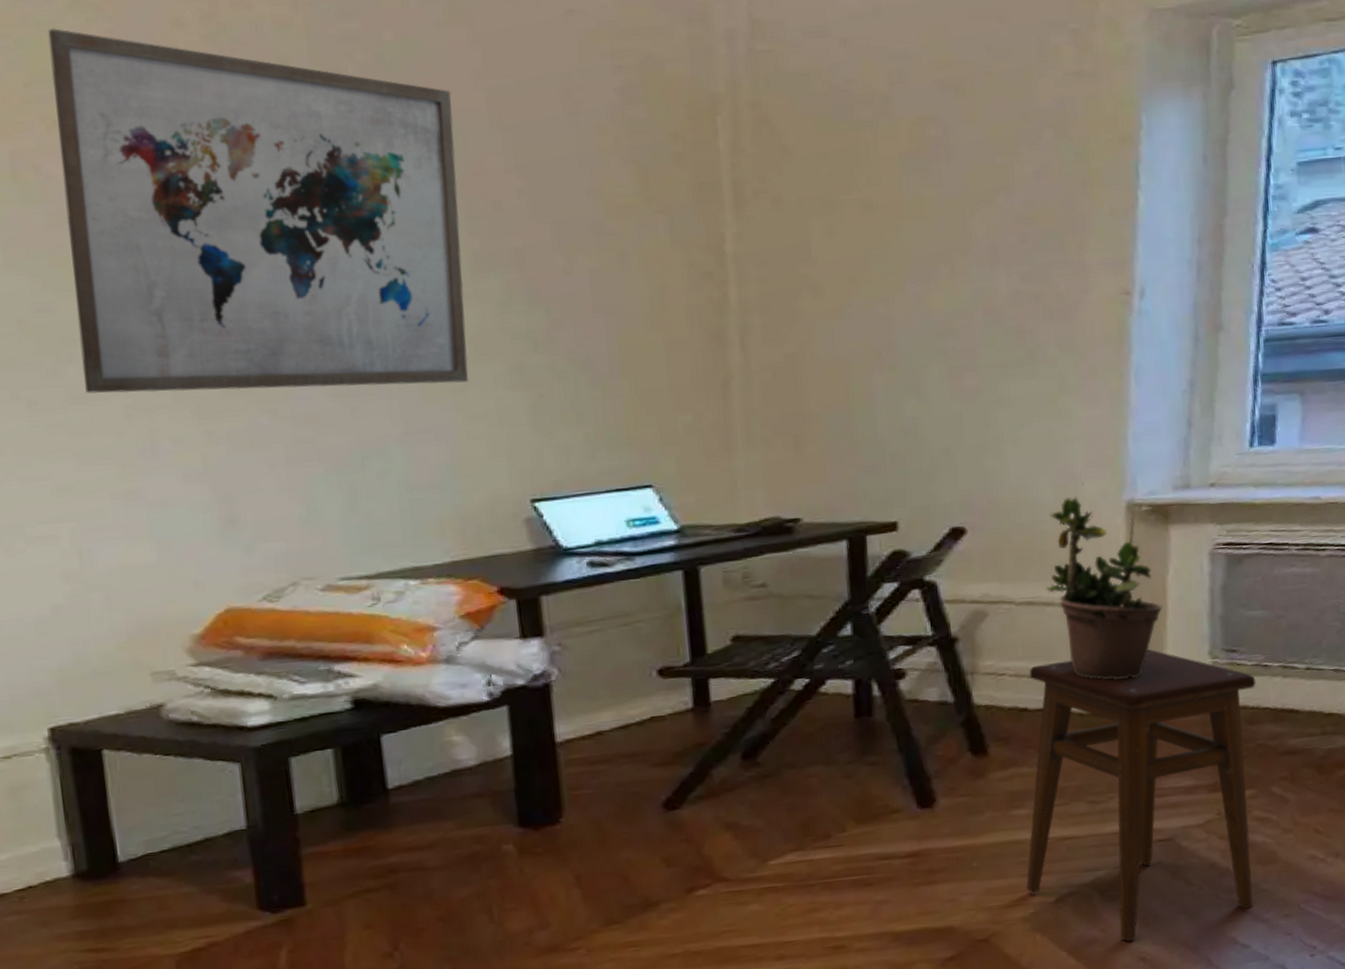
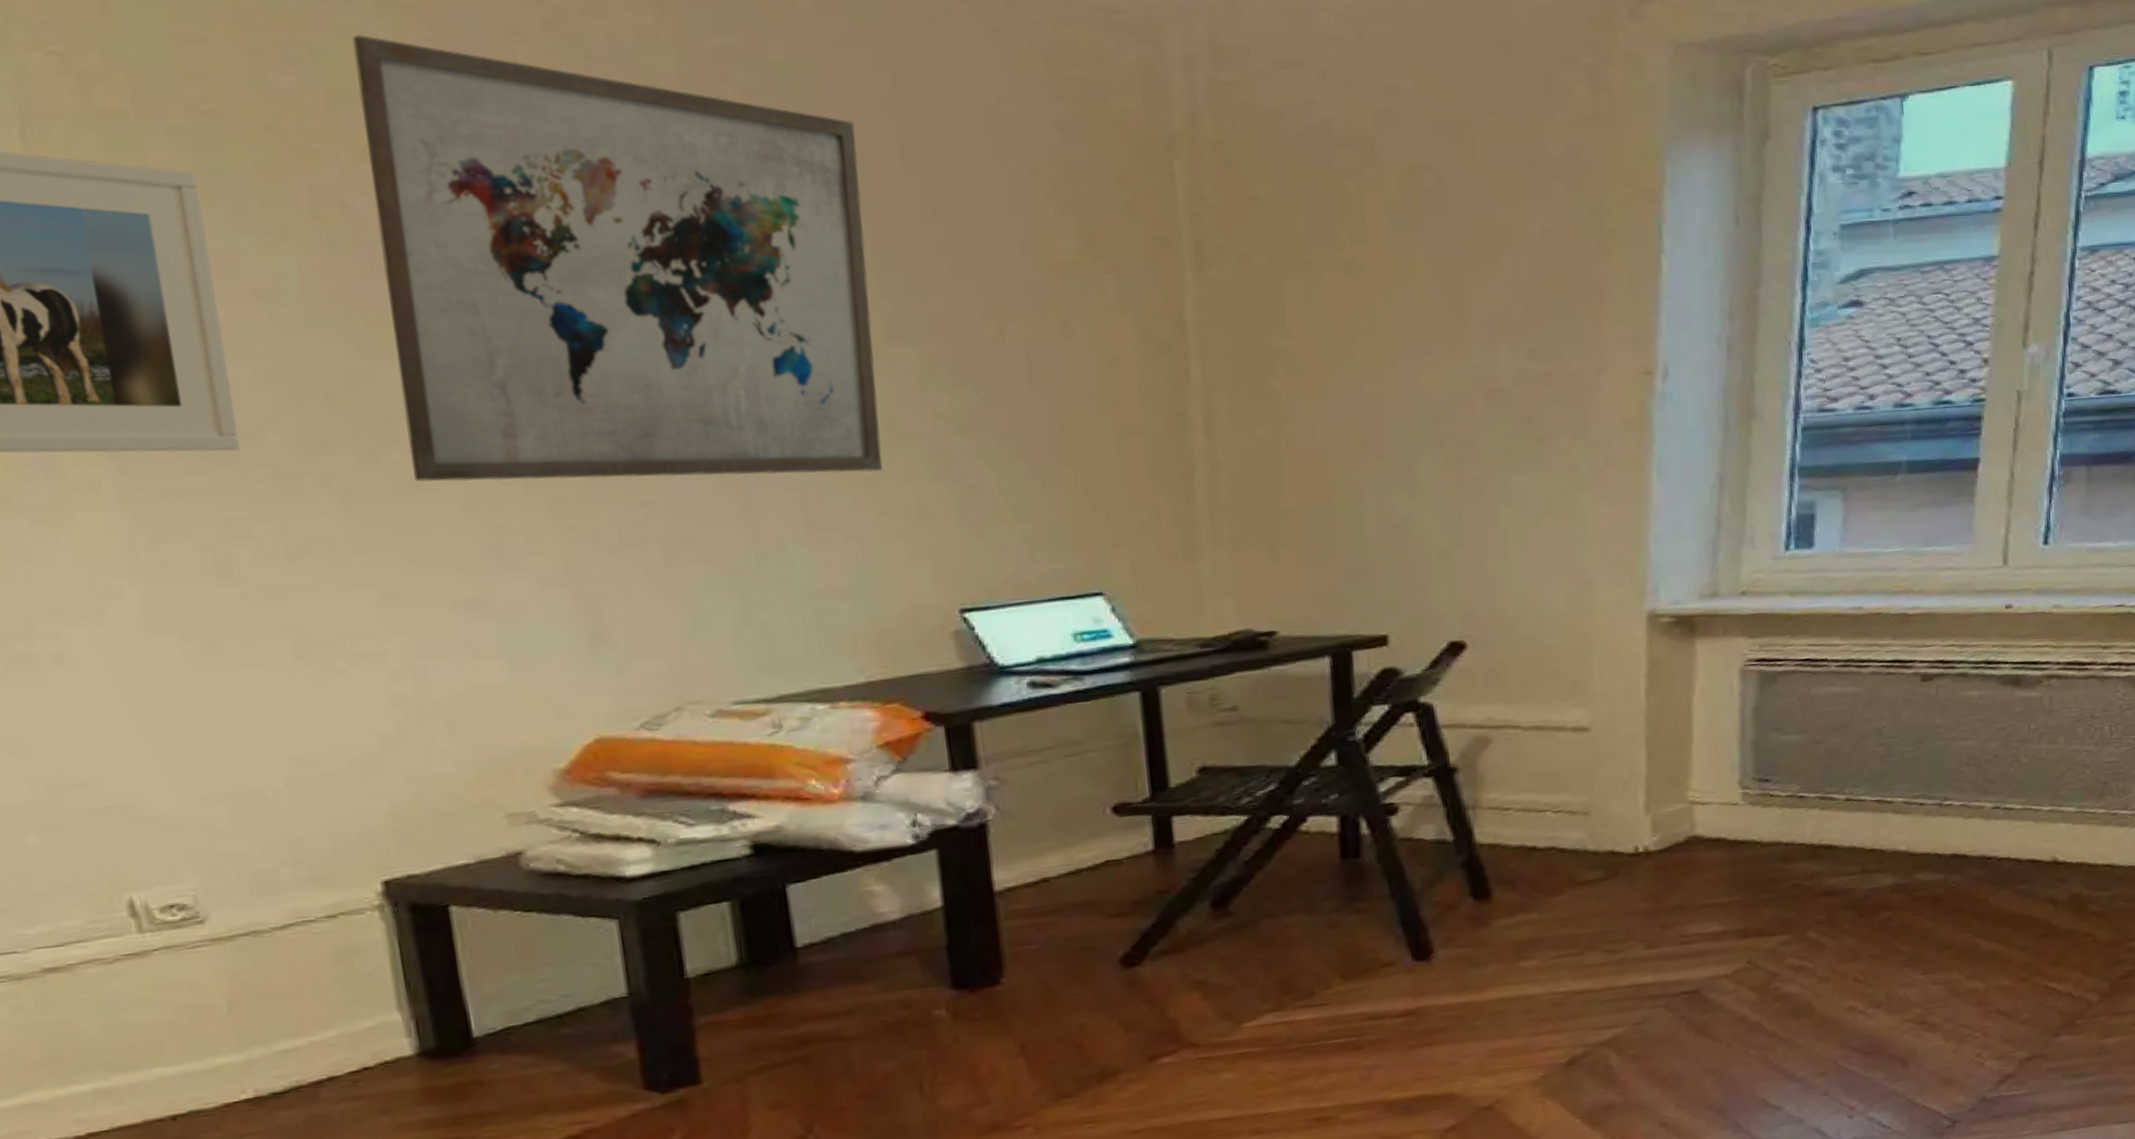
stool: present [1026,649,1256,941] -> none [1535,779,1791,1106]
potted plant: present [1046,484,1163,680] -> none [1557,592,1688,814]

